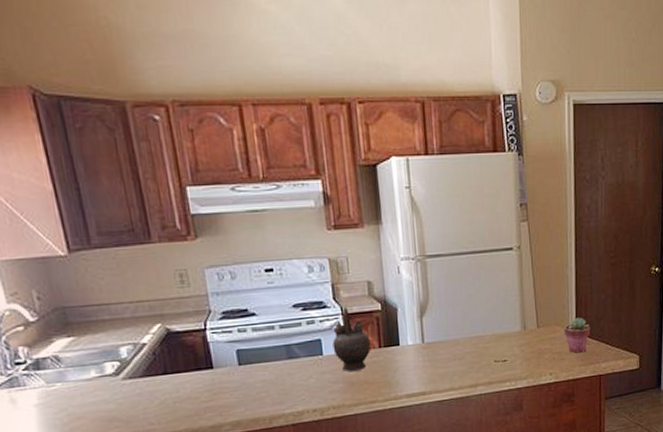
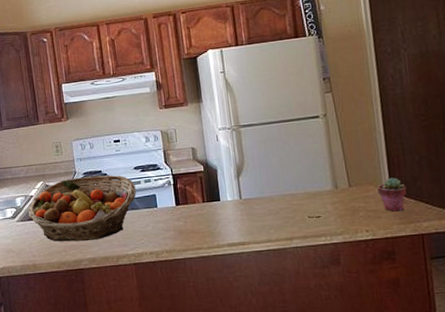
fruit basket: none [138,314,296,403] -> present [27,174,136,242]
teapot: present [332,306,372,372] -> none [165,168,197,222]

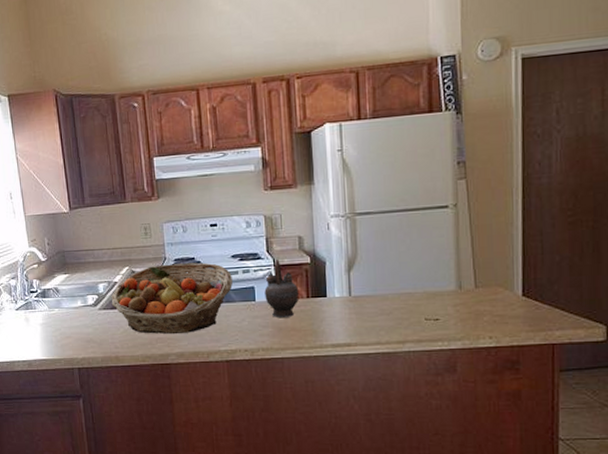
teapot: none [165,168,197,222] -> present [264,259,300,319]
potted succulent: present [377,177,407,212] -> none [507,280,542,318]

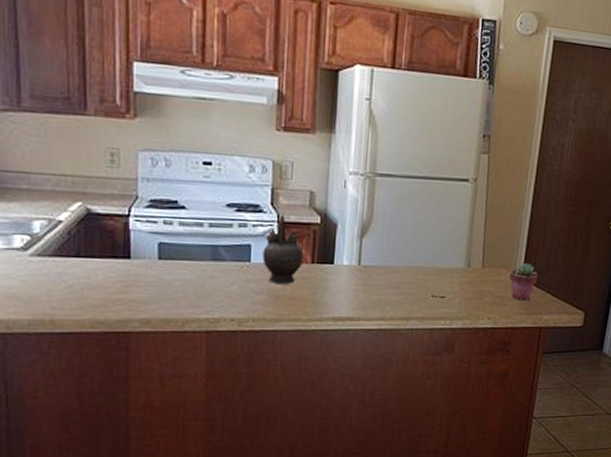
fruit basket: present [111,262,233,335] -> none [50,204,225,296]
potted succulent: none [507,280,542,318] -> present [509,263,538,301]

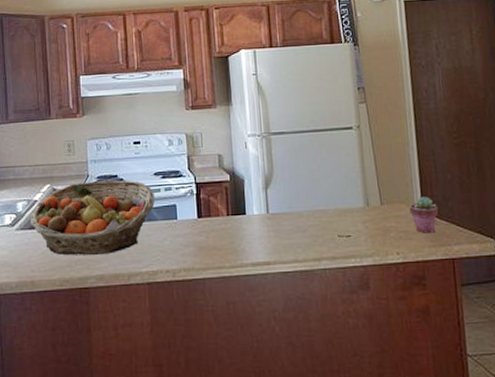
fruit basket: none [50,204,225,296] -> present [30,180,155,256]
teapot: present [262,214,304,285] -> none [186,176,220,237]

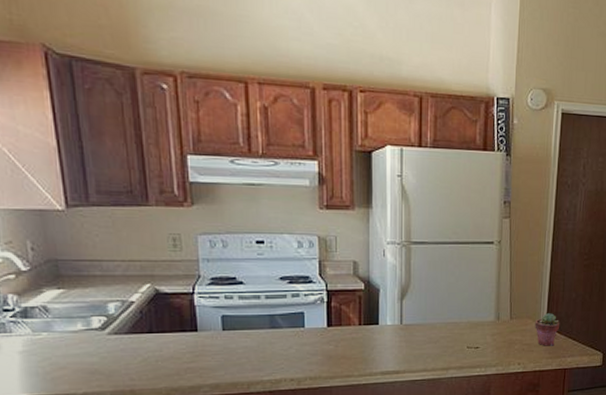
fruit basket: present [30,180,155,256] -> none [125,283,280,364]

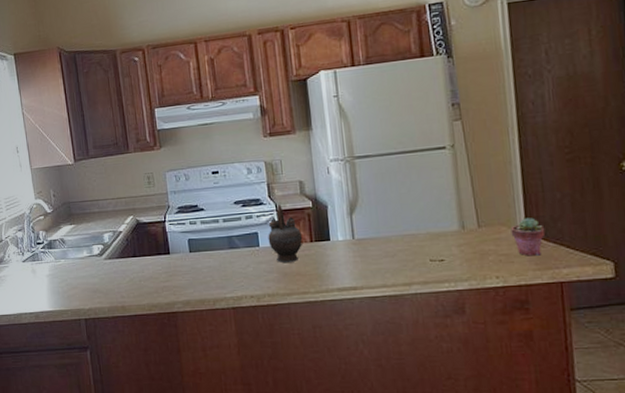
teapot: none [315,283,352,346] -> present [268,204,304,263]

